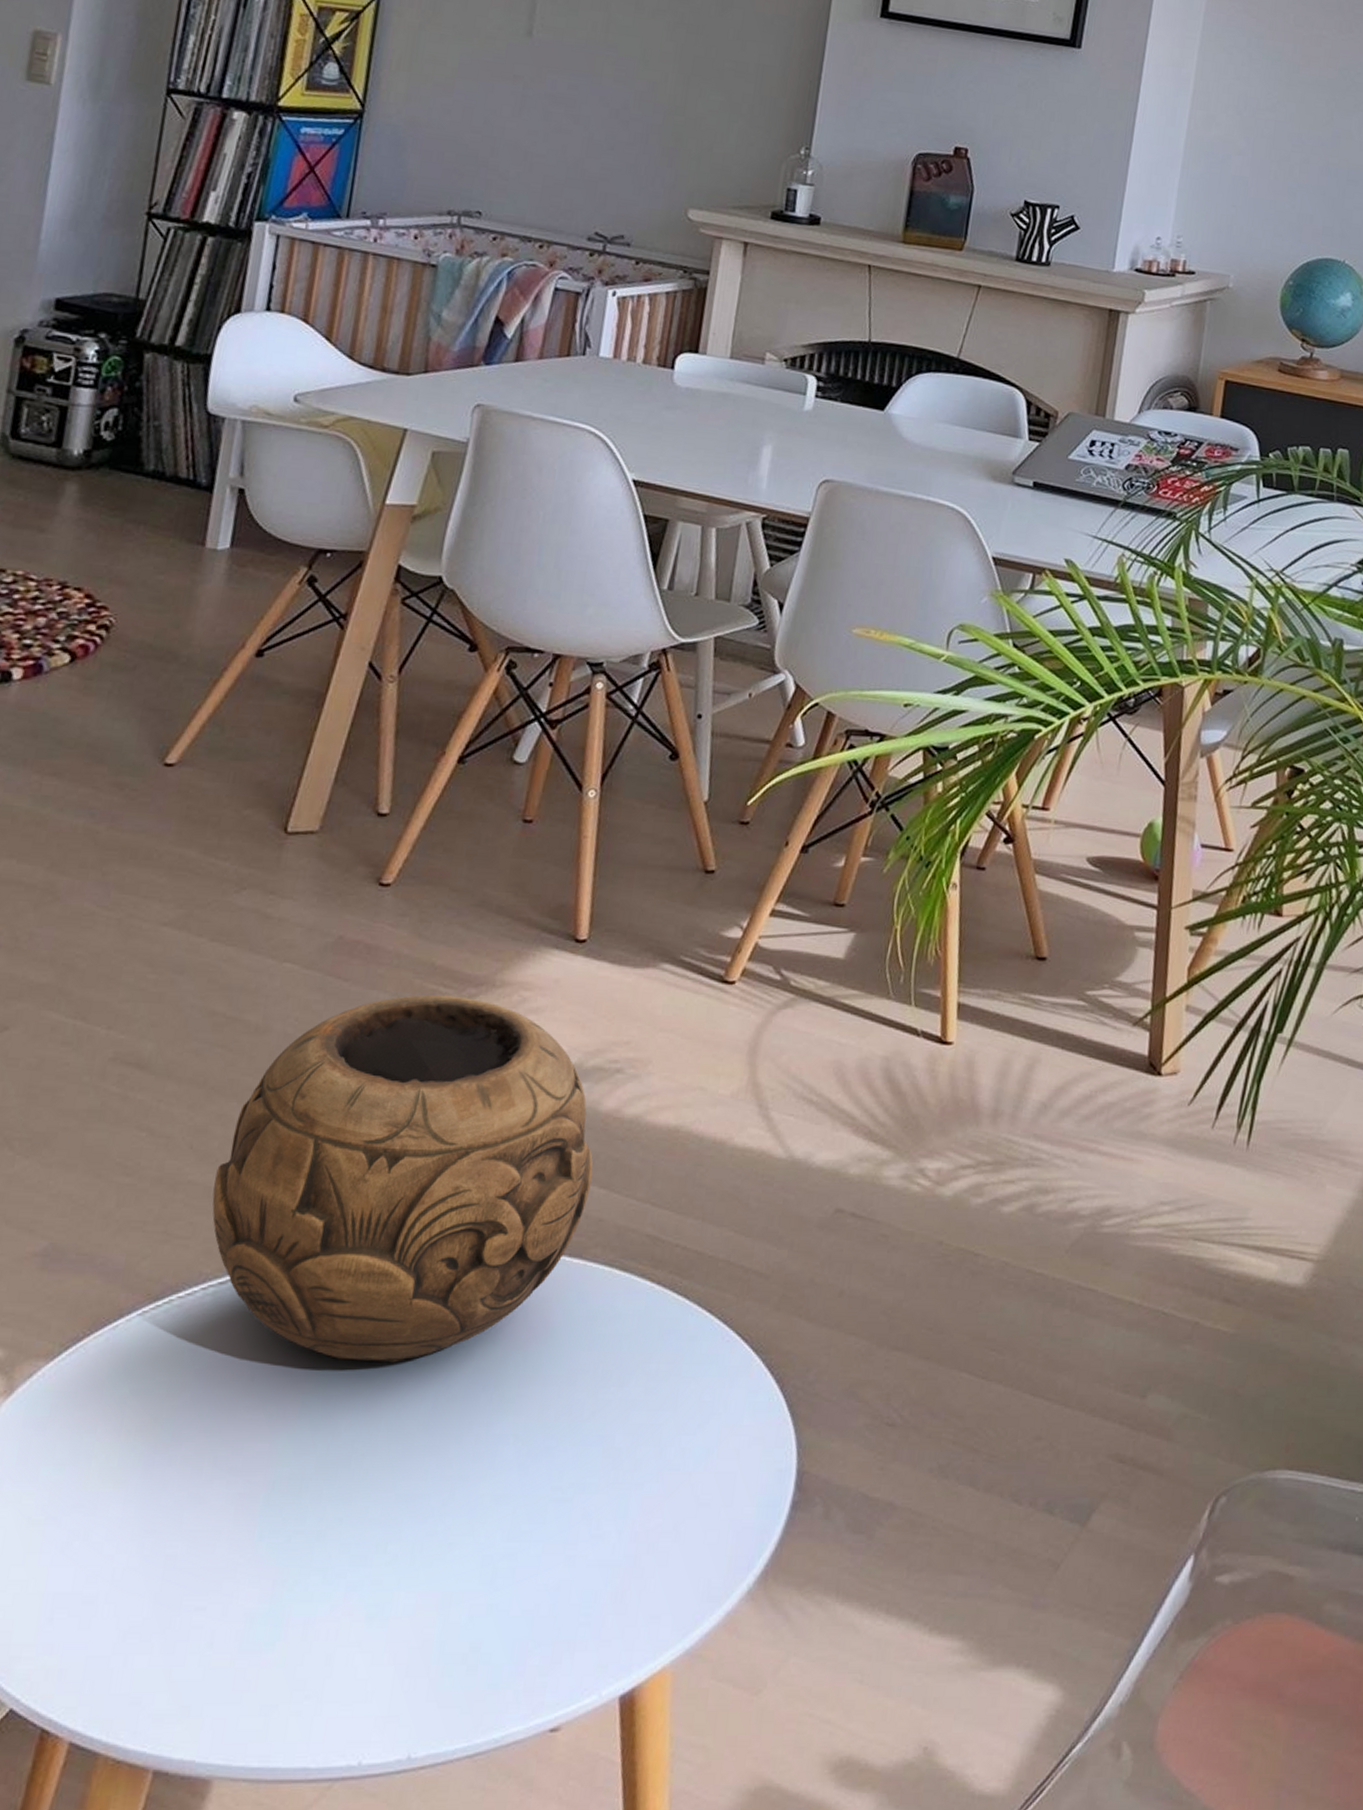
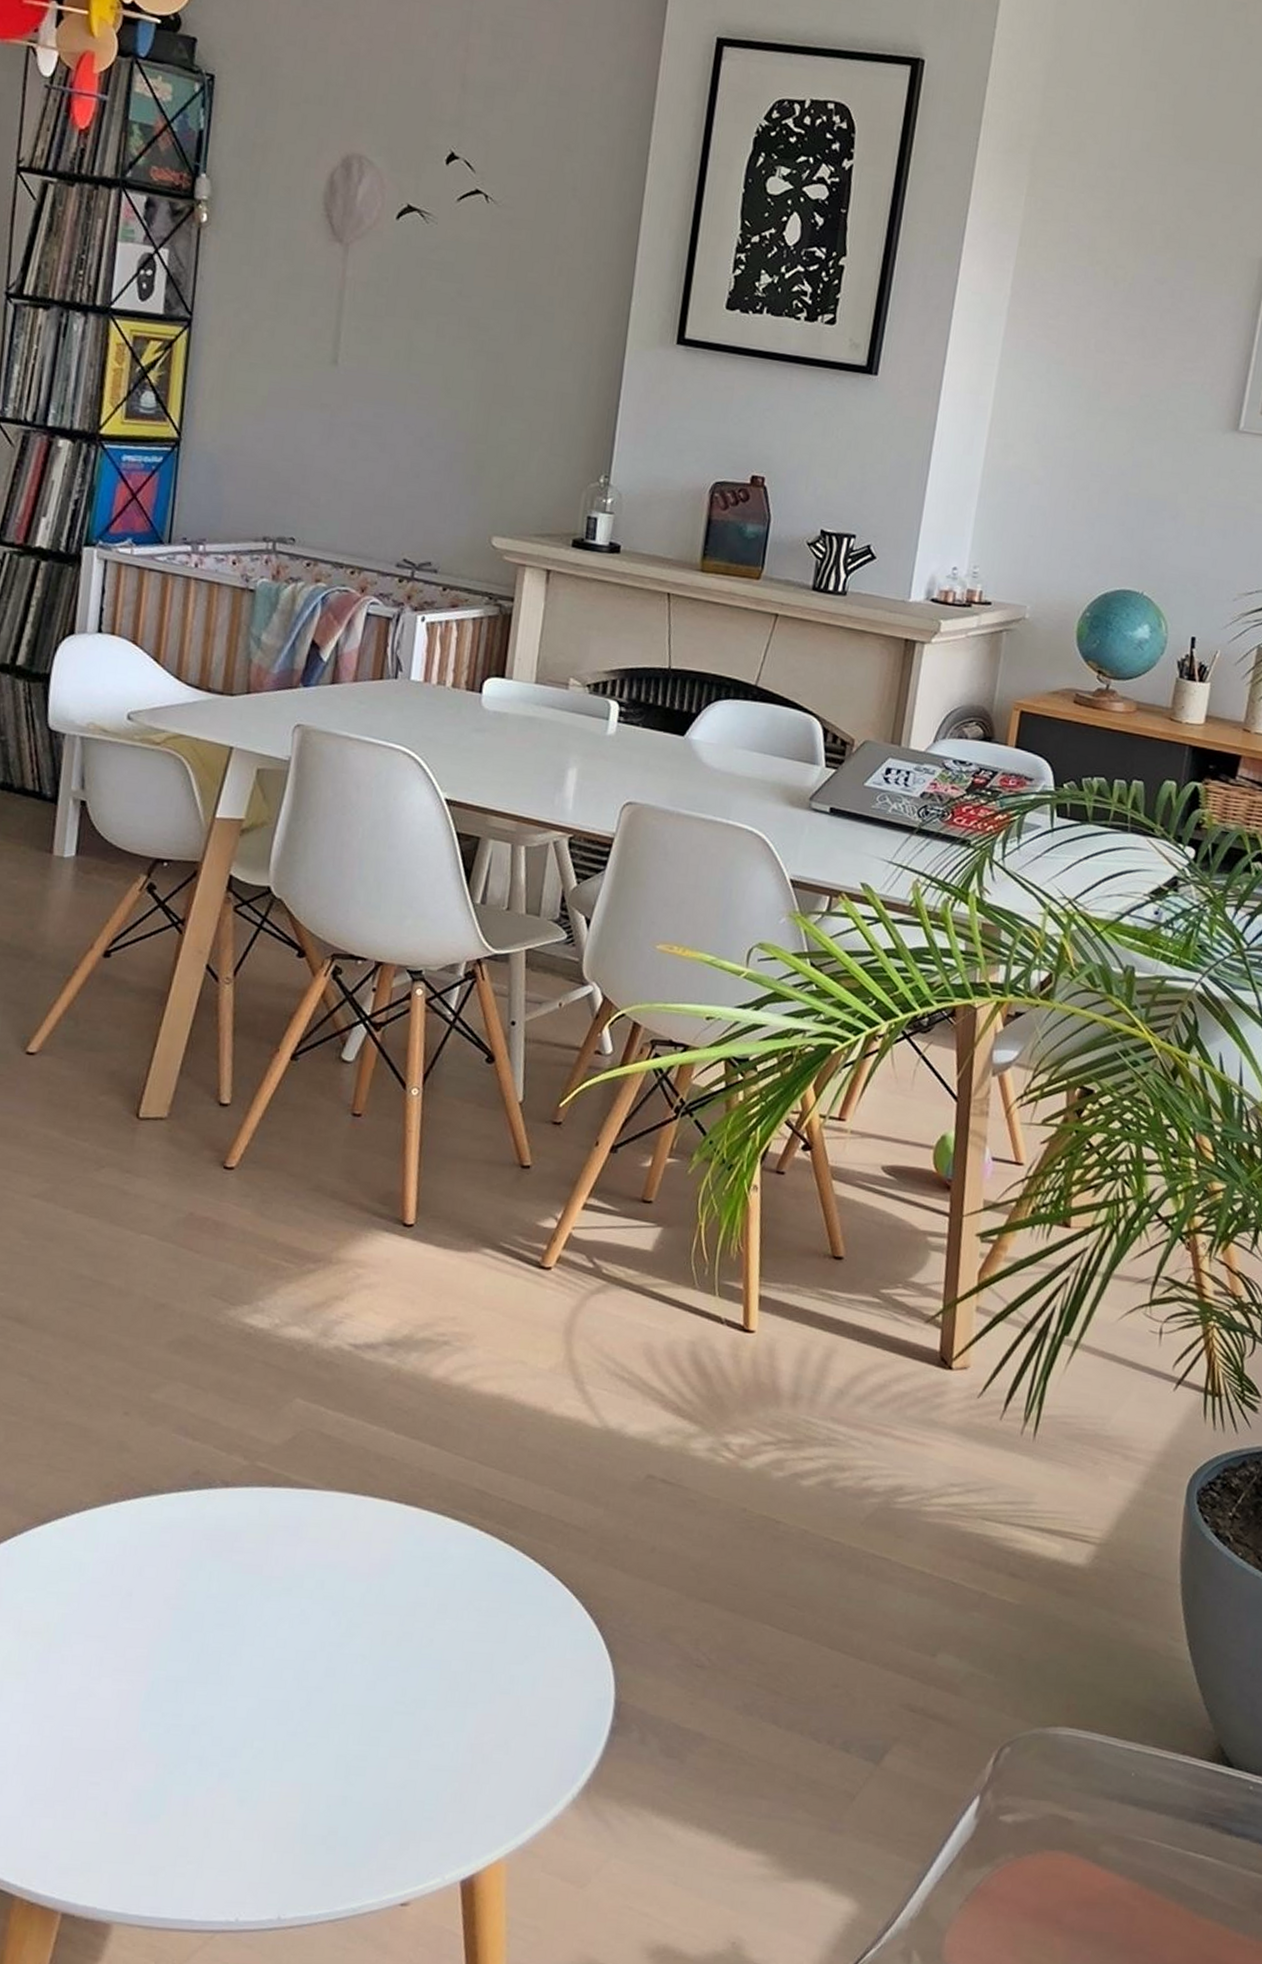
decorative bowl: present [212,994,593,1363] -> none [88,1268,425,1587]

